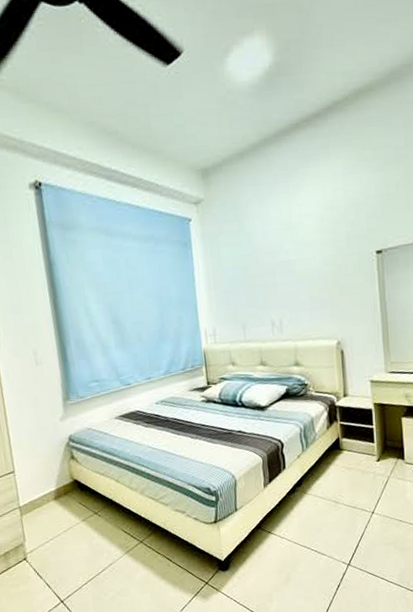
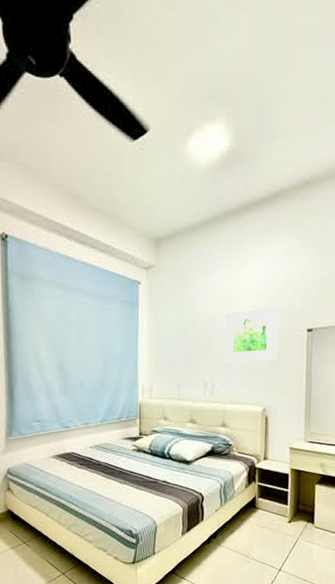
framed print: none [285,228,347,296] -> present [224,305,278,362]

